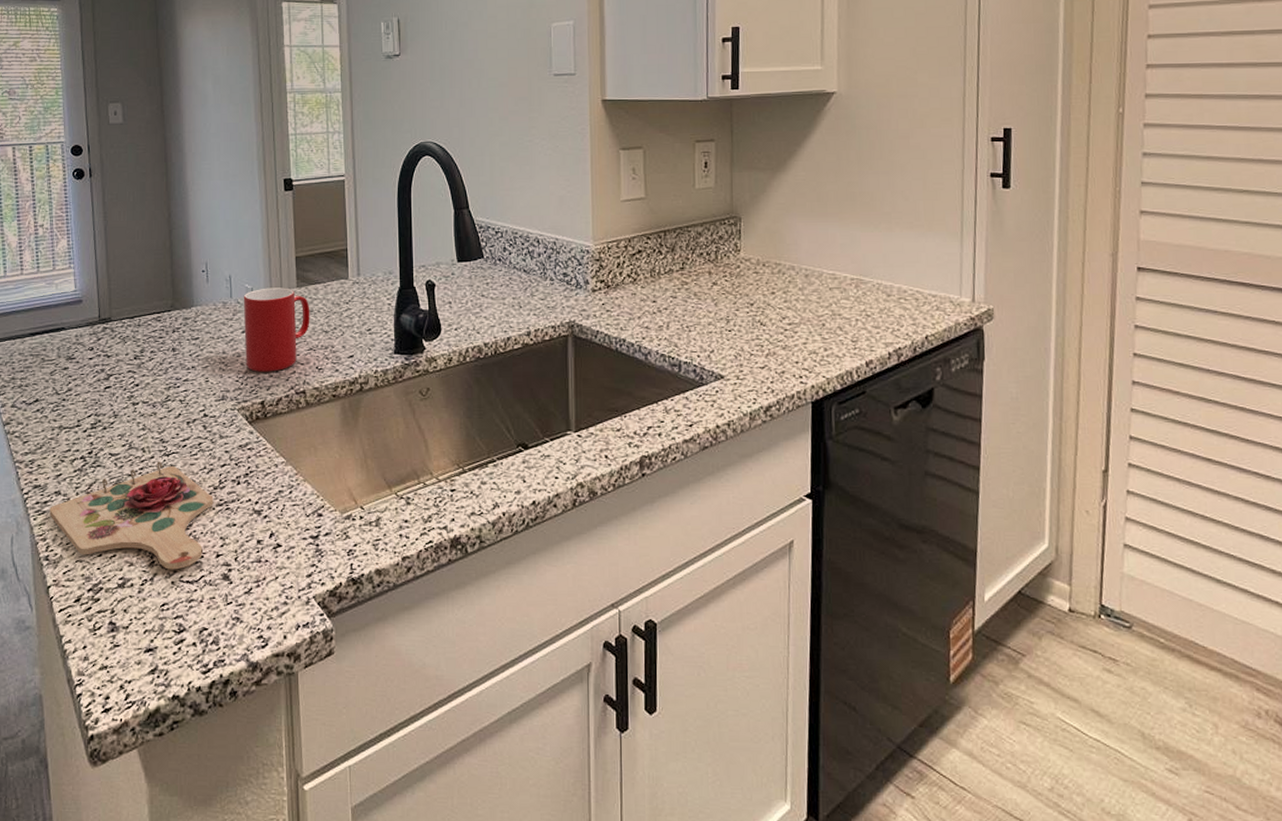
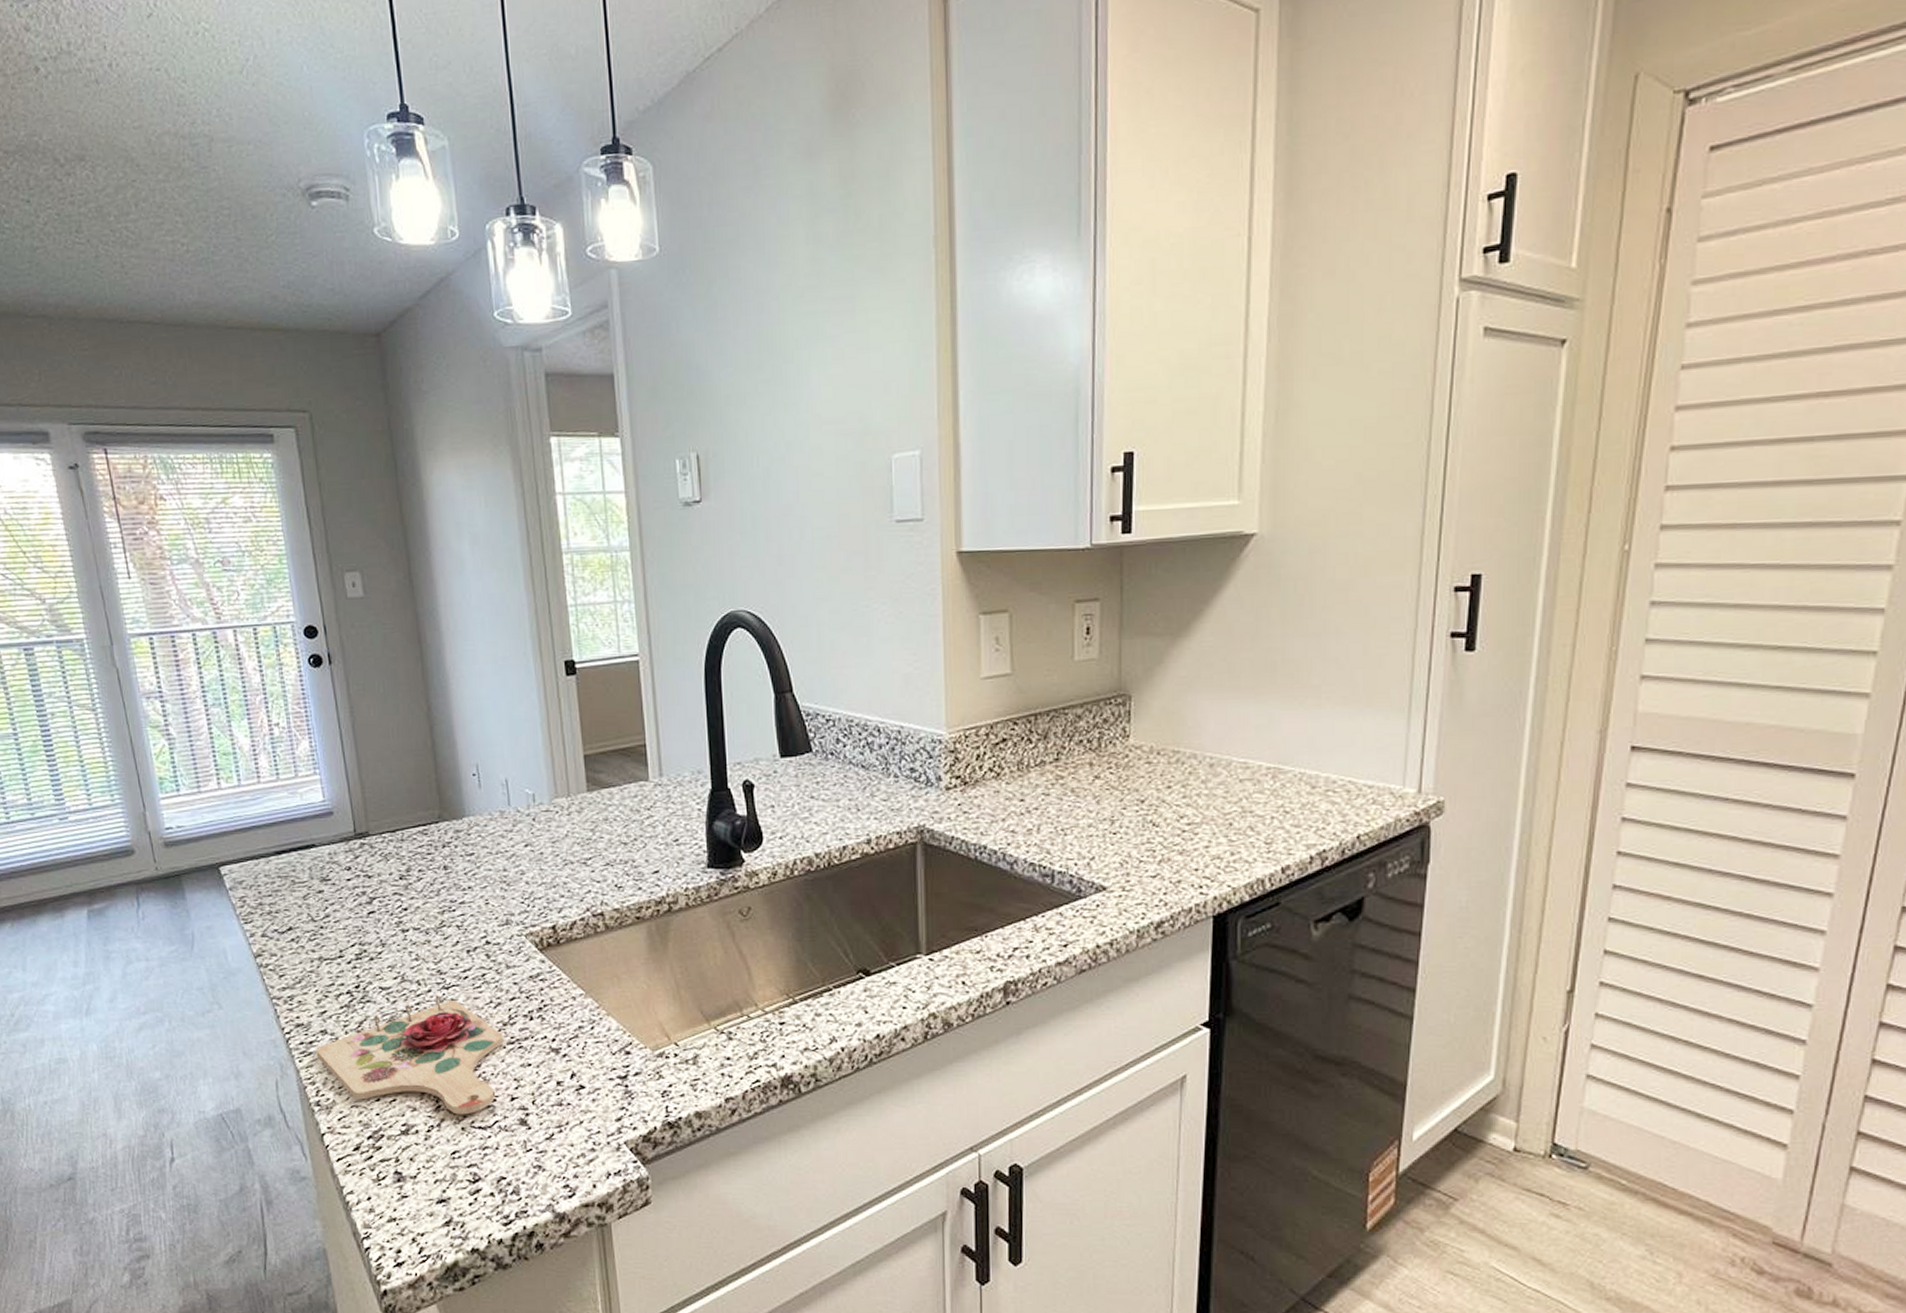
cup: present [243,287,310,372] -> none [523,792,605,892]

